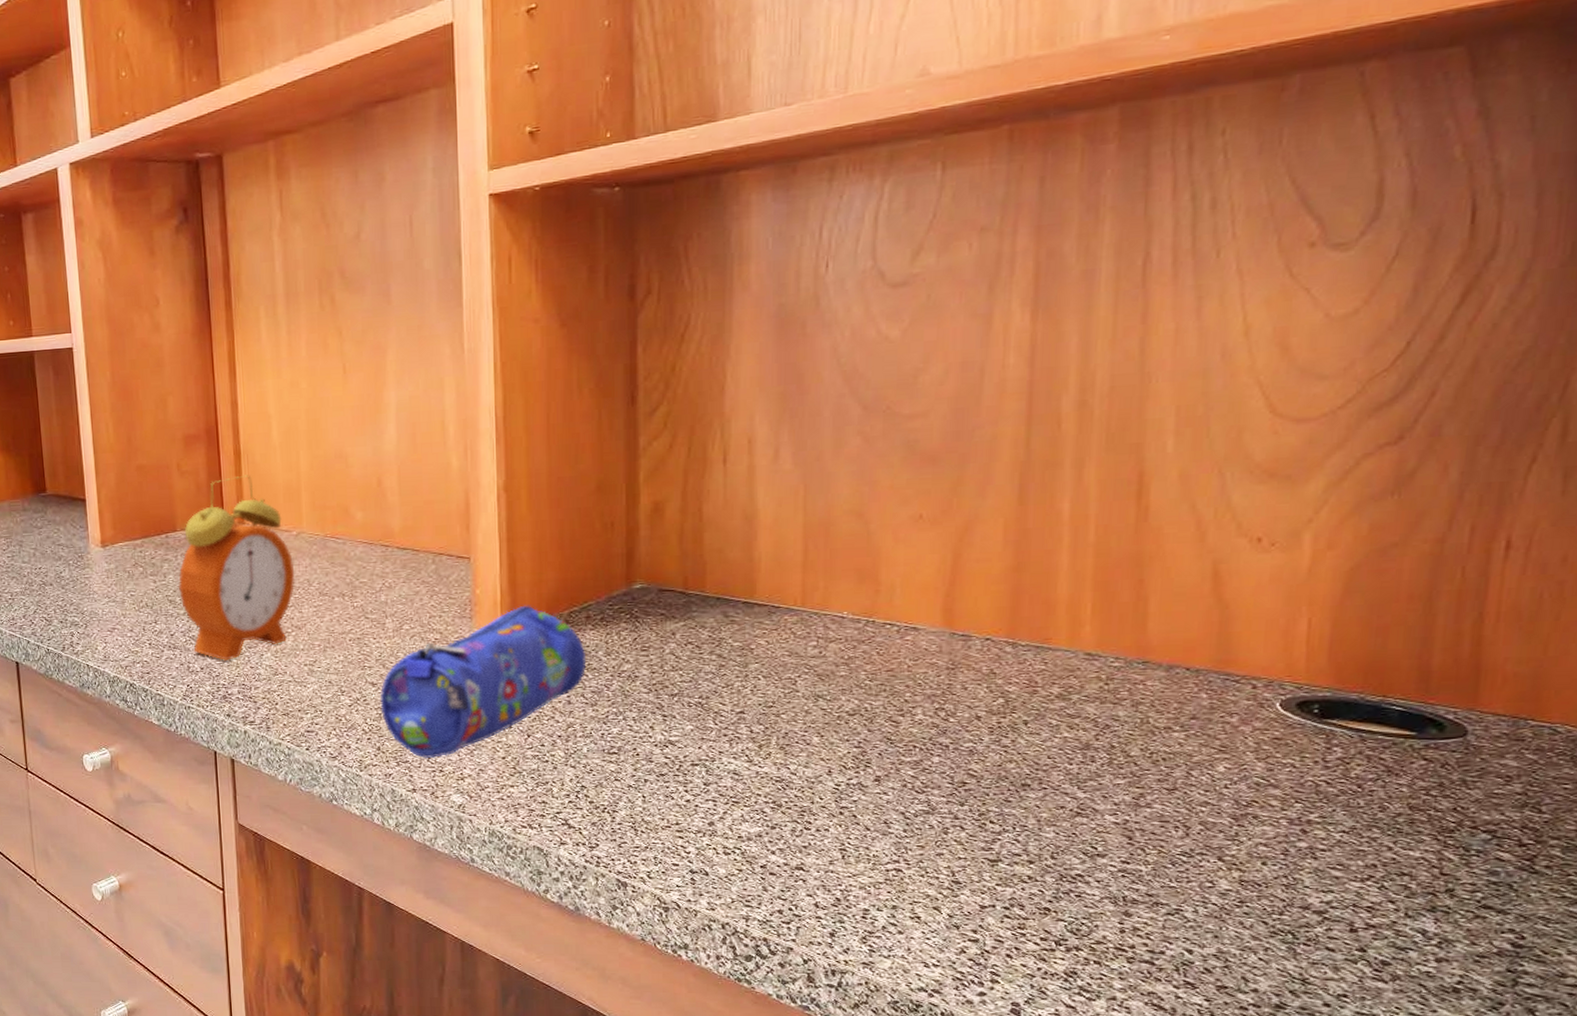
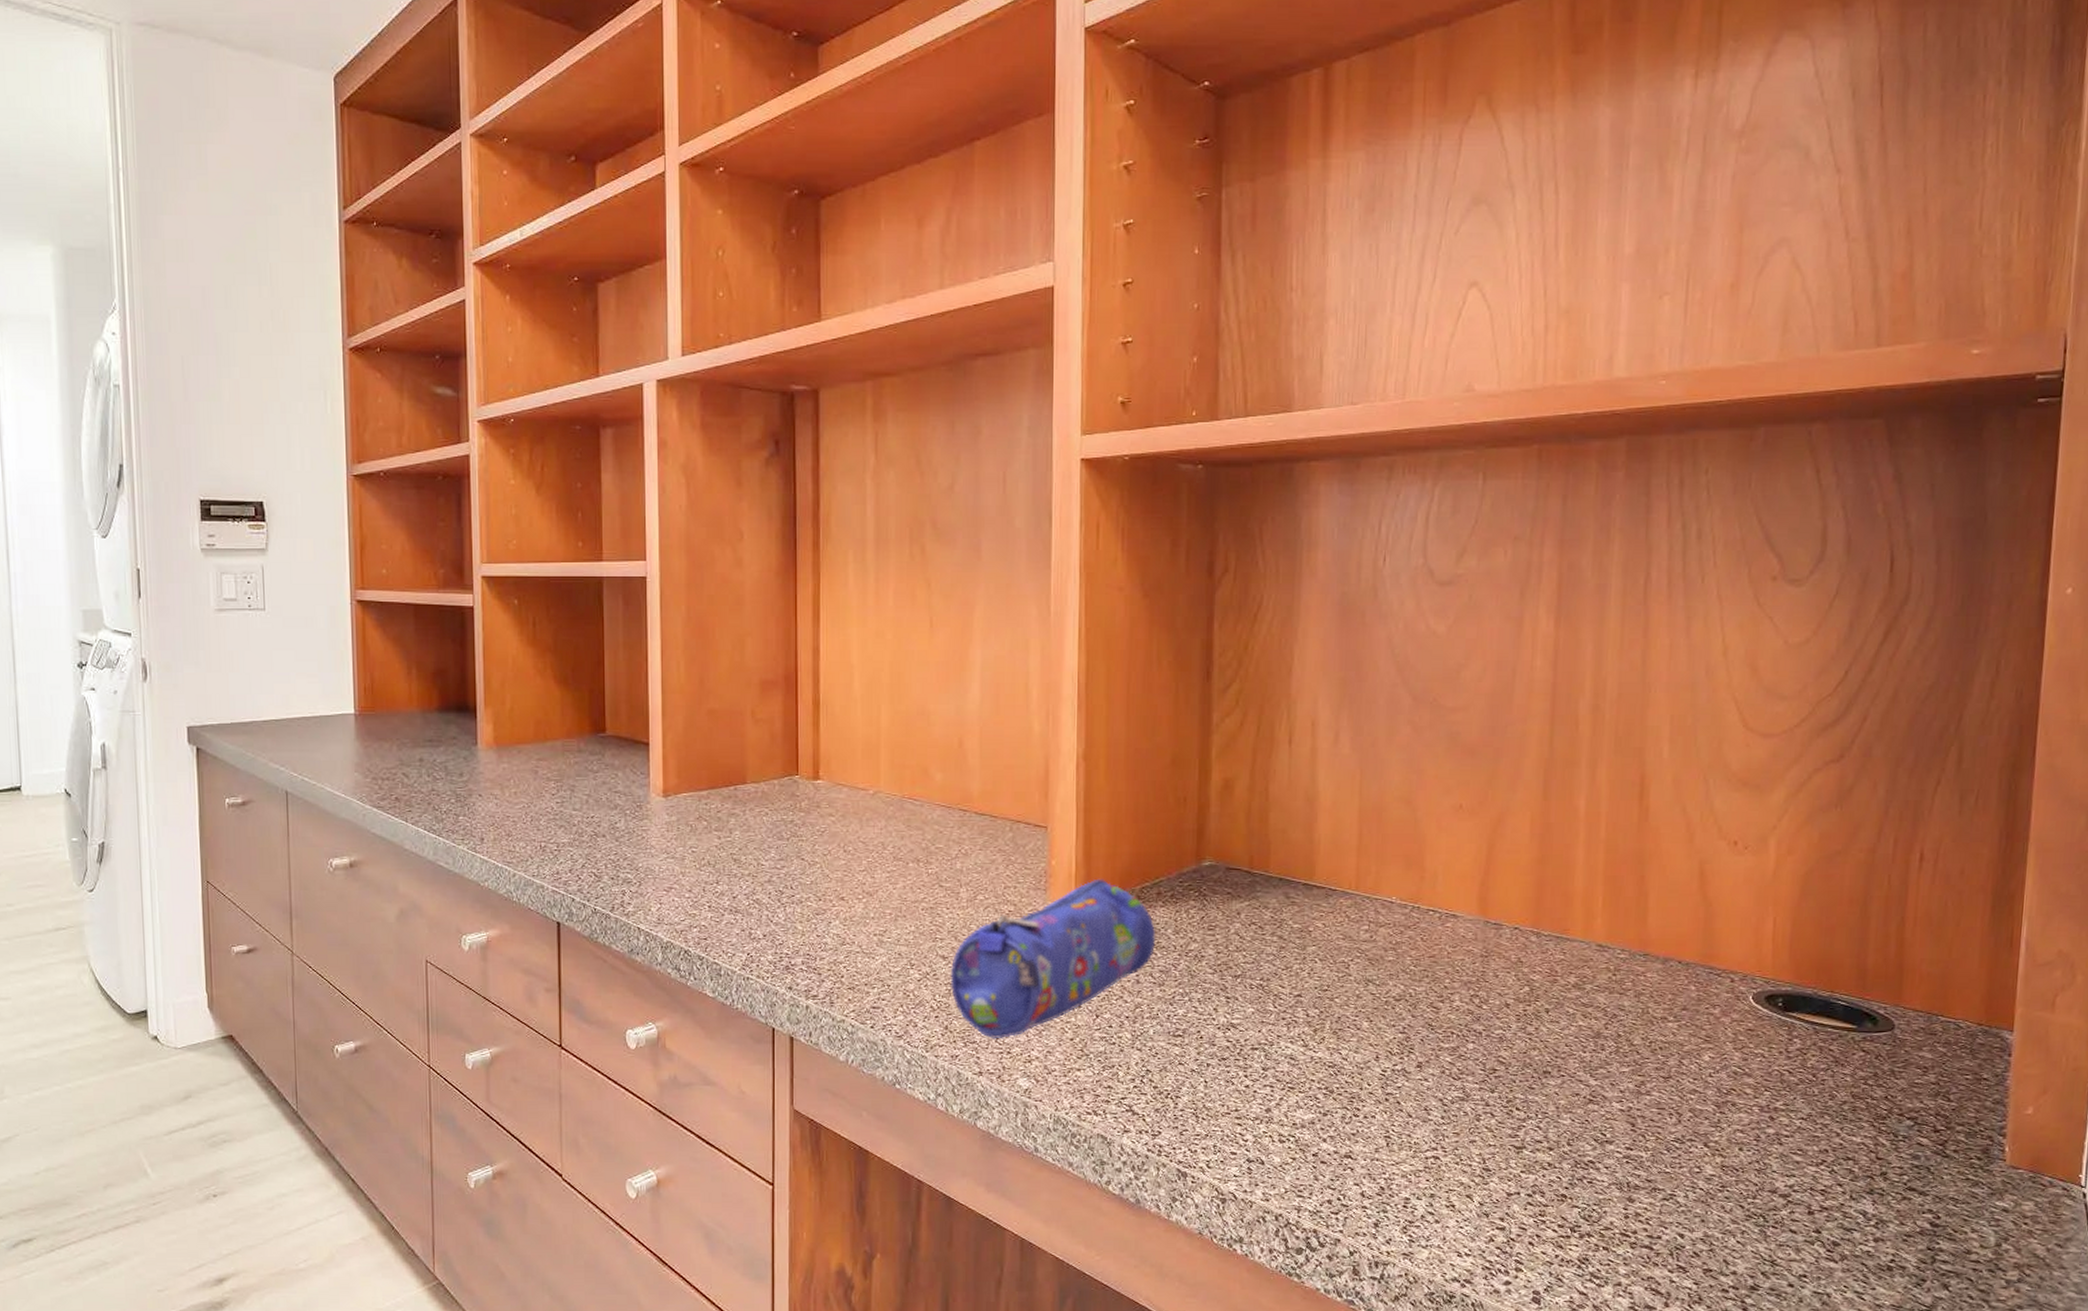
alarm clock: present [178,475,295,661] -> none [744,727,869,927]

